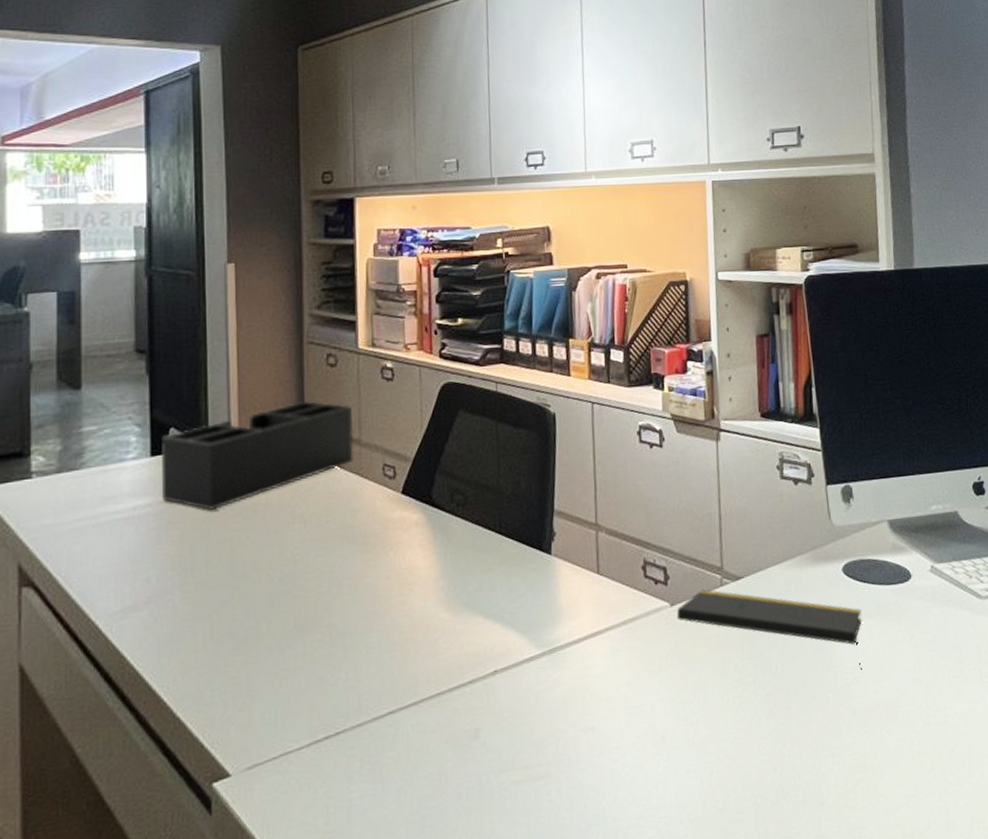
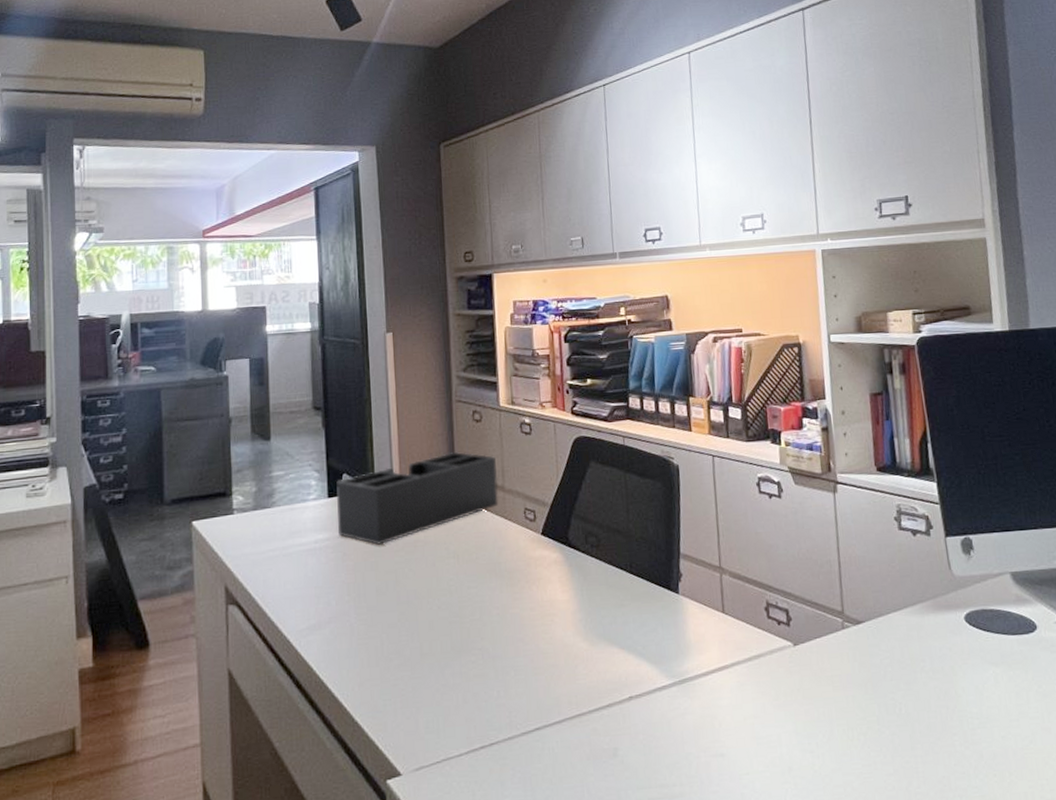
notepad: present [677,589,862,670] -> none [800,631,988,716]

